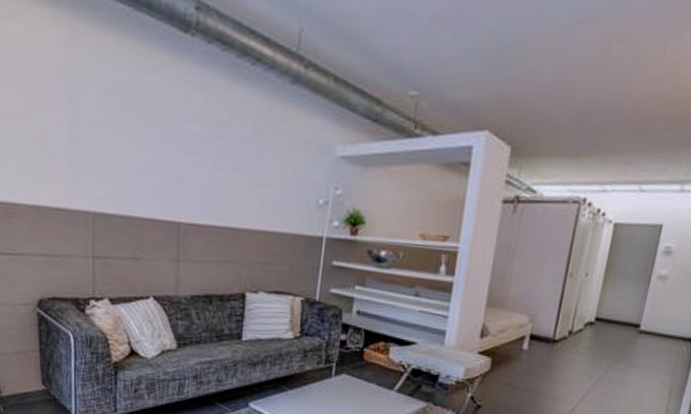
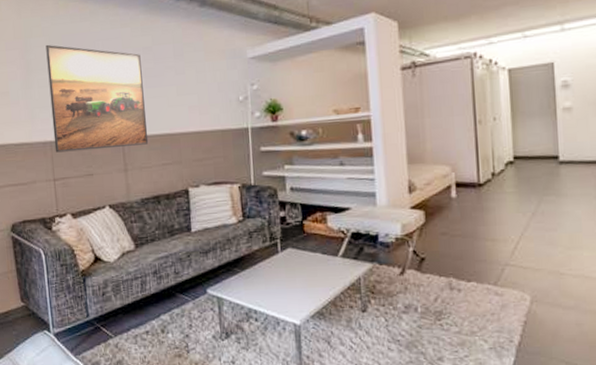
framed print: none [98,93,213,236] -> present [46,44,149,153]

